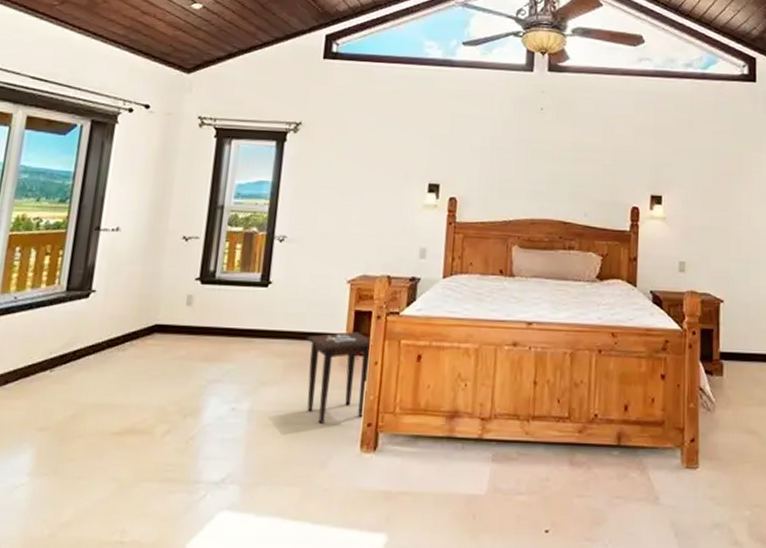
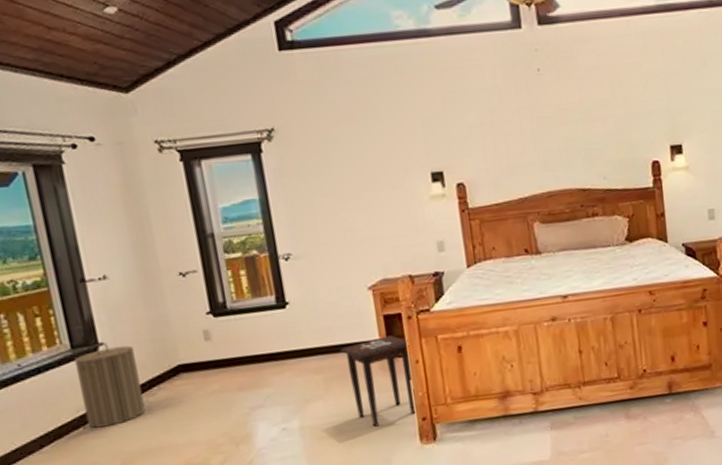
laundry hamper: none [55,289,122,374] -> present [74,341,145,428]

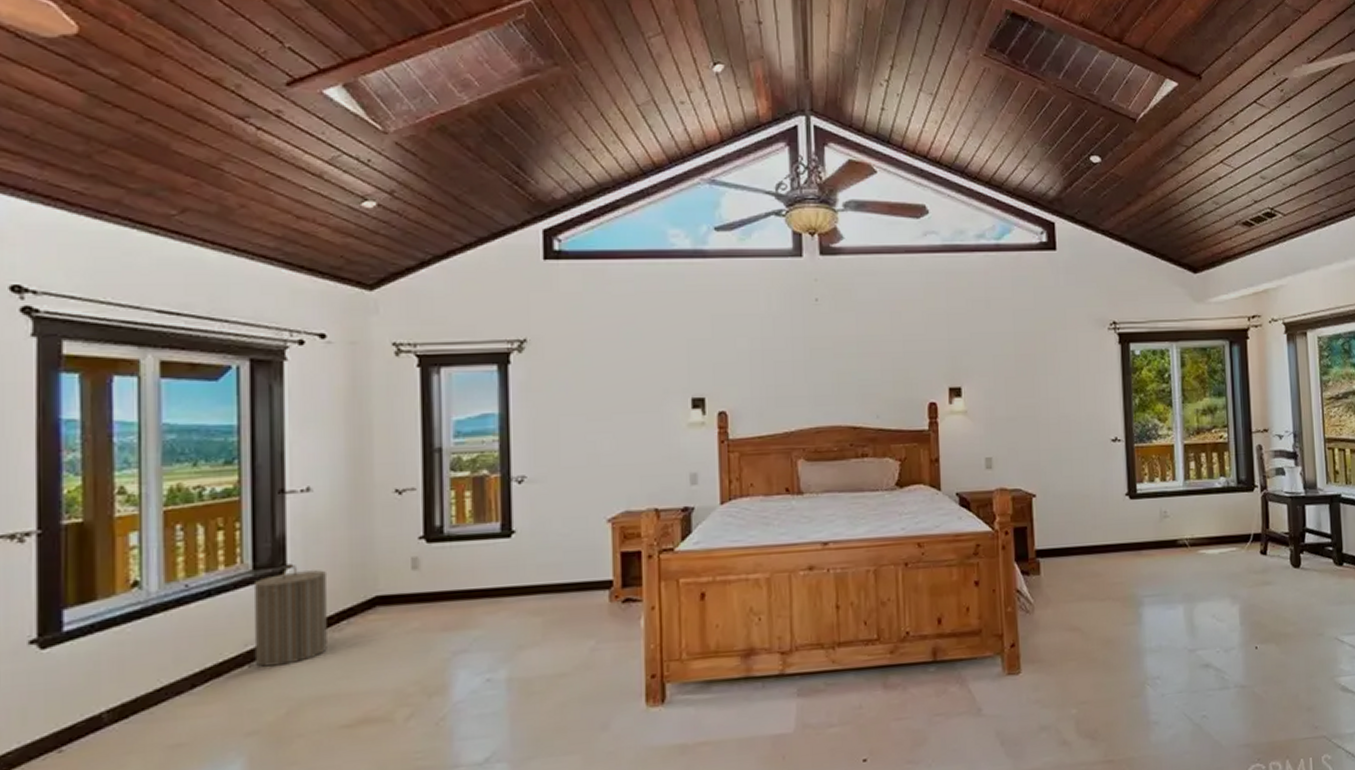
side table: present [339,335,416,427] -> none [565,576,647,683]

